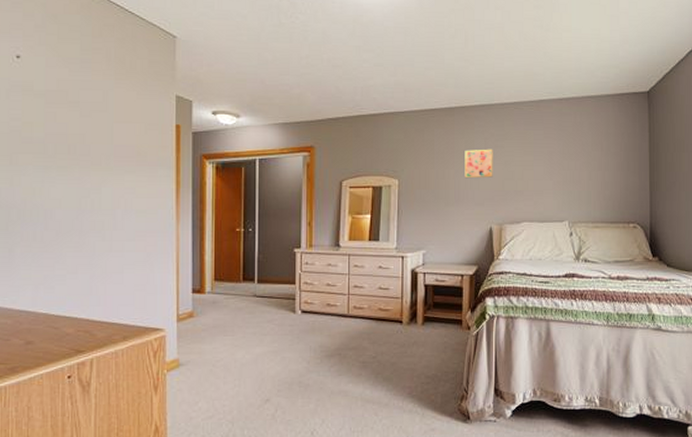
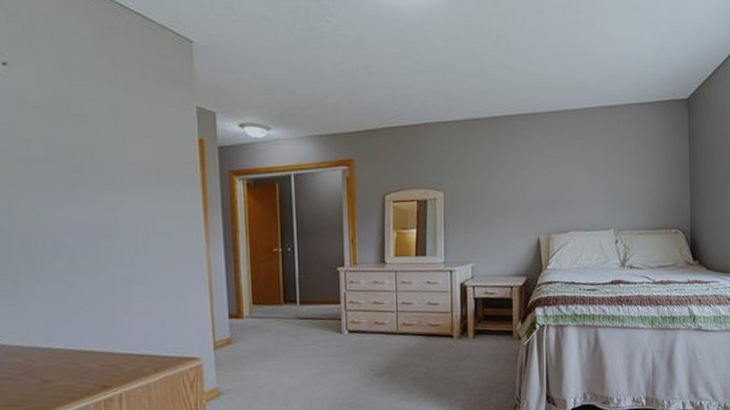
wall art: present [465,149,493,179] -> none [510,158,539,189]

